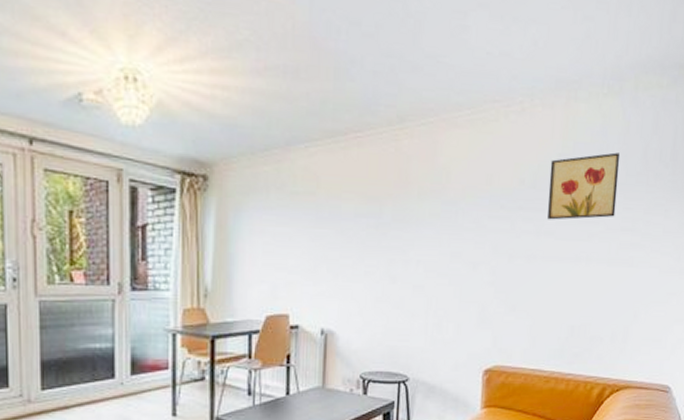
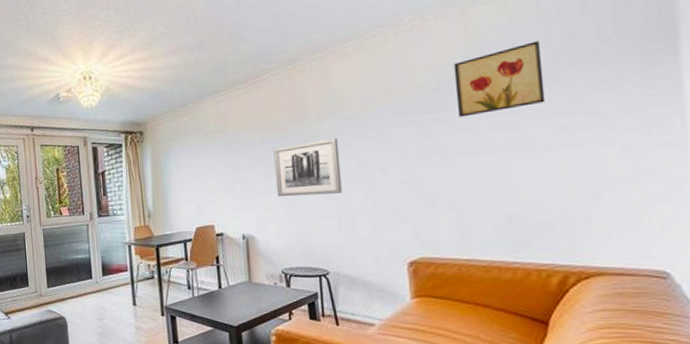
wall art: none [365,223,437,288] -> present [273,138,343,197]

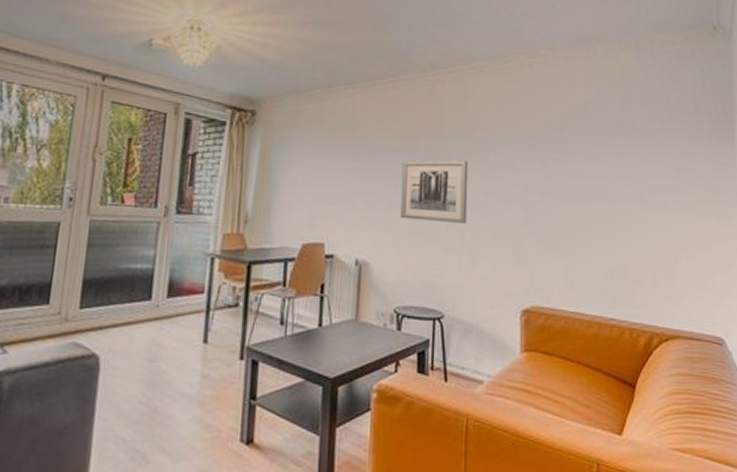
wall art: present [453,41,546,118] -> none [576,100,644,162]

